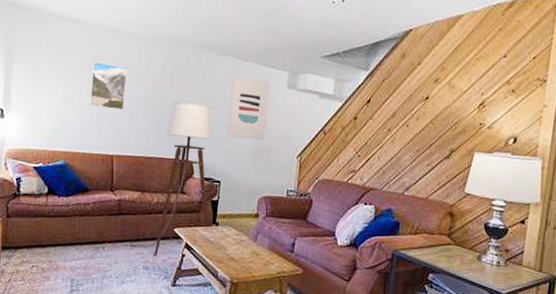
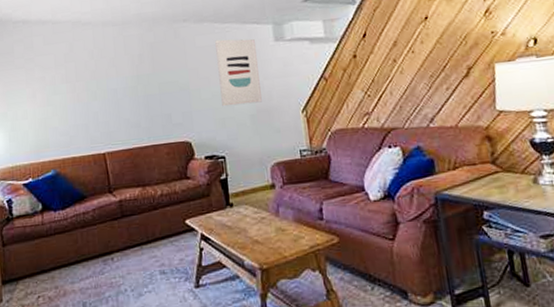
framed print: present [89,61,128,110] -> none [68,57,108,106]
floor lamp: present [128,101,212,257] -> none [138,78,223,257]

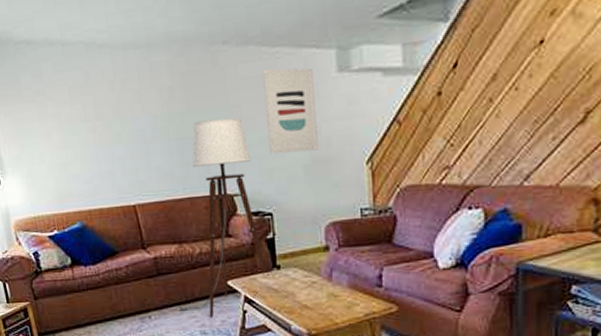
floor lamp: none [138,78,223,257] -> present [177,117,269,318]

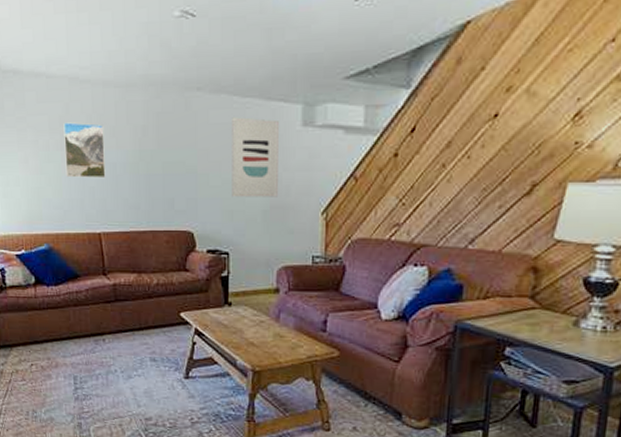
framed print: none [84,90,135,150] -> present [63,122,106,178]
floor lamp: present [177,117,269,318] -> none [130,159,220,347]

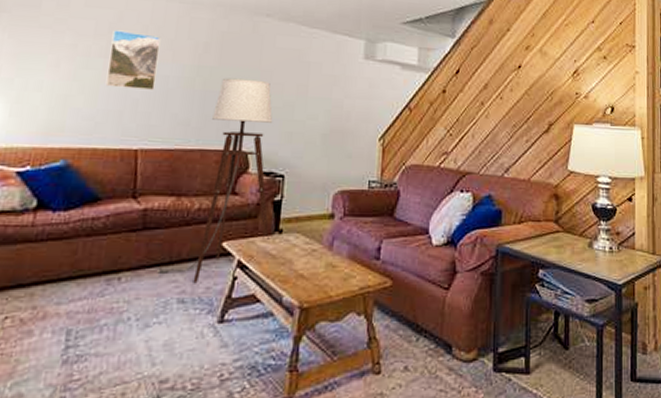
floor lamp: none [130,159,220,347] -> present [156,78,273,284]
wall art: present [232,117,279,198] -> none [292,44,343,122]

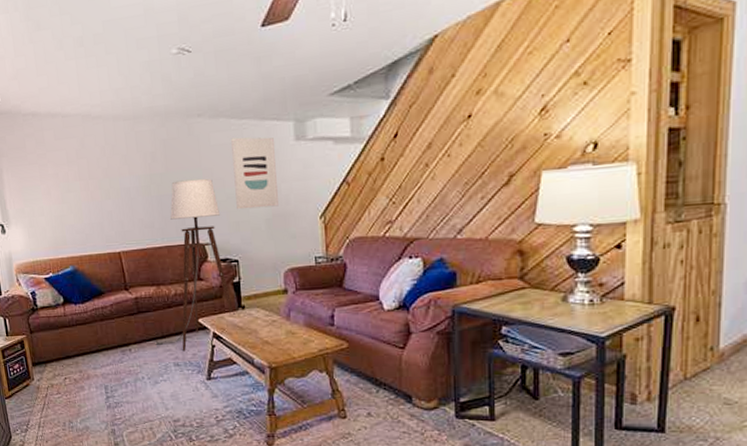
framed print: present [105,30,161,90] -> none [80,154,121,205]
wall art: none [292,44,343,122] -> present [231,137,278,210]

